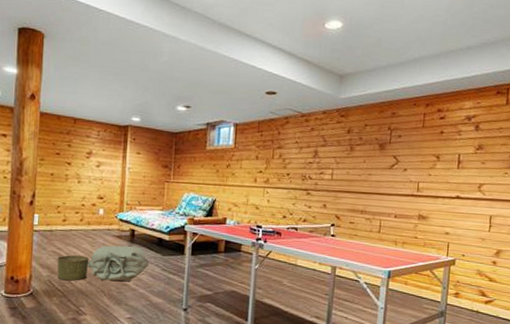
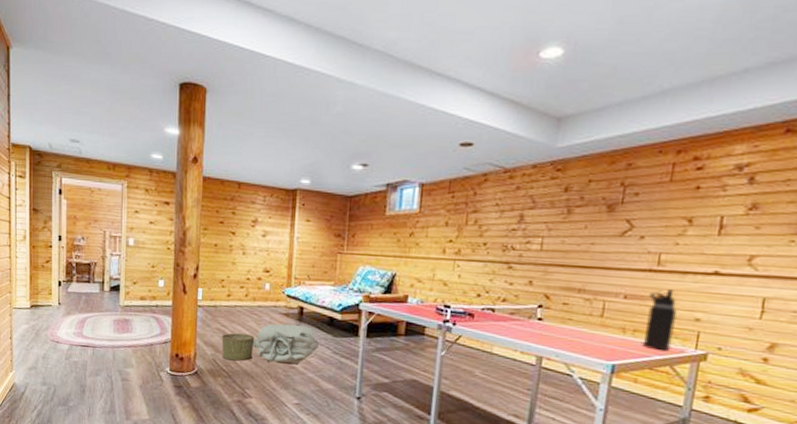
water bottle: none [410,210,433,259] -> present [643,289,677,352]

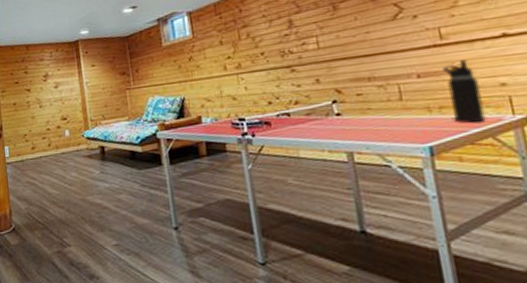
basket: present [221,333,255,361] -> none [32,182,65,211]
duffel bag: present [252,323,319,364] -> none [62,164,126,206]

